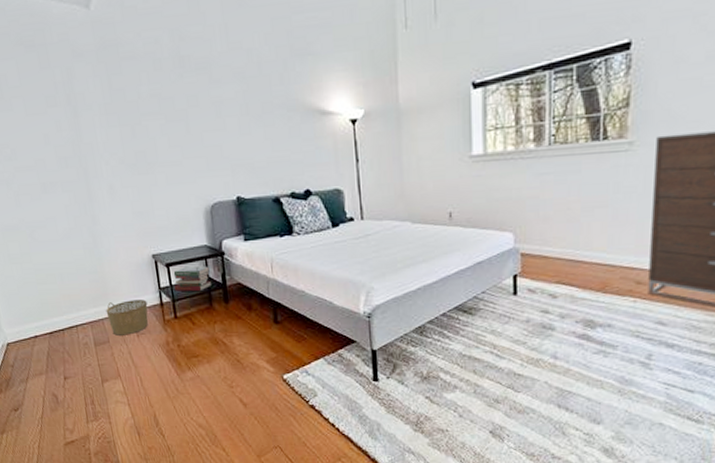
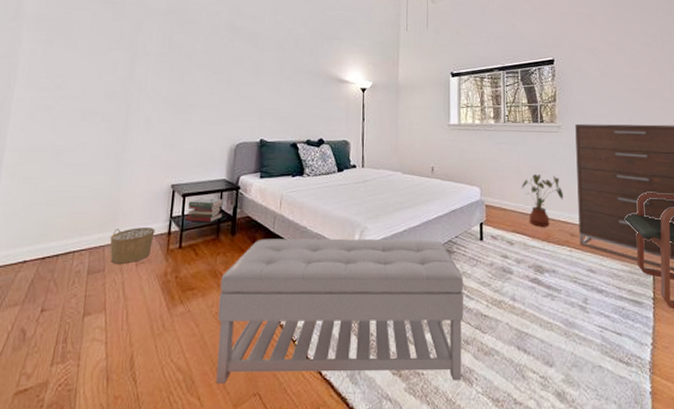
ottoman: none [223,297,494,438] -> present [216,238,464,384]
house plant: none [571,210,630,276] -> present [522,174,563,227]

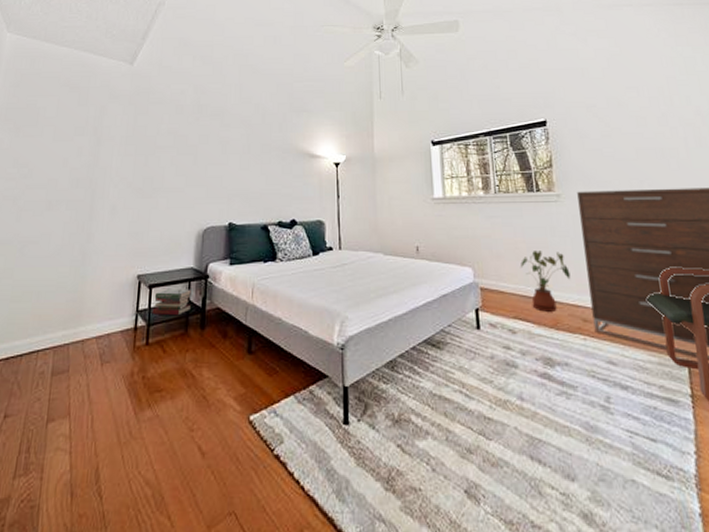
basket: present [109,227,155,264] -> none [74,323,121,364]
ottoman: present [216,238,464,384] -> none [187,329,466,500]

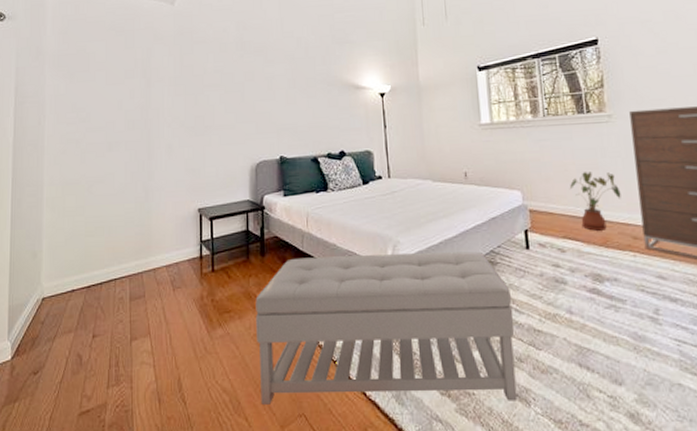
books: present [152,289,191,316] -> none [214,220,250,245]
ottoman: none [187,329,466,500] -> present [255,251,518,405]

